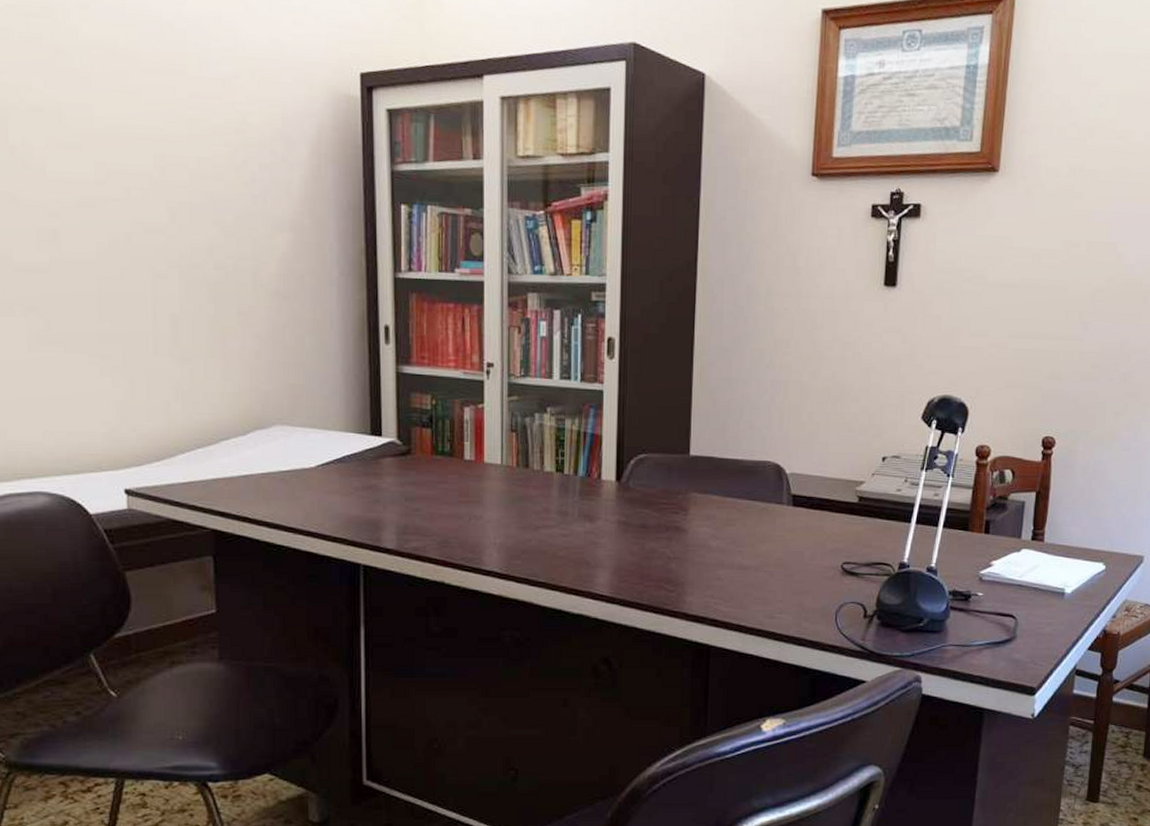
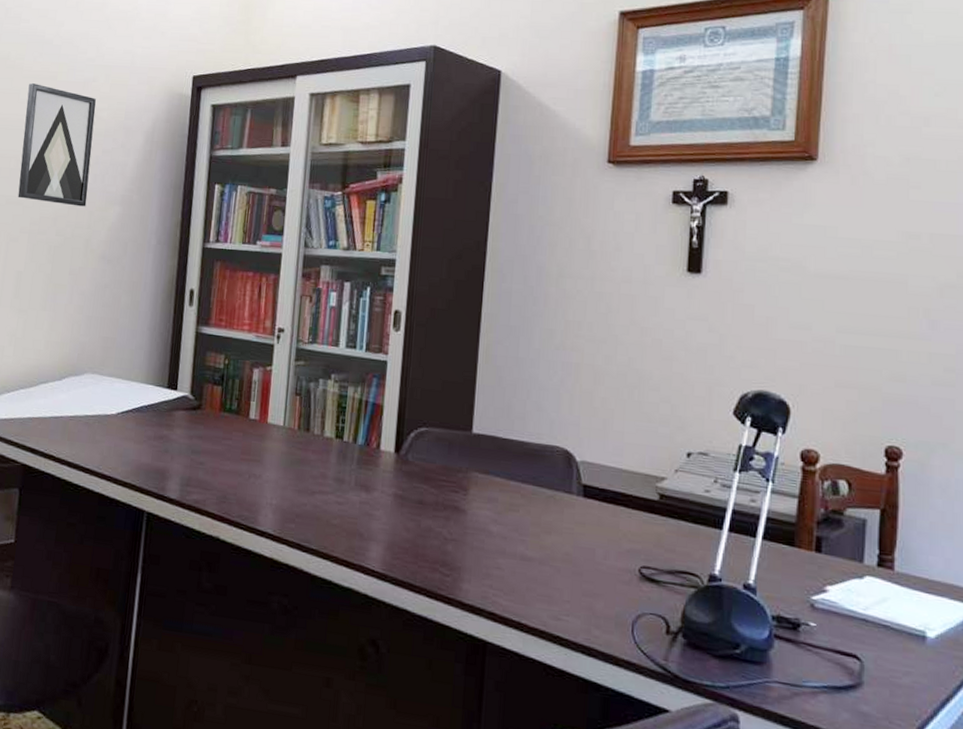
wall art: none [150,79,248,234] -> present [17,83,96,207]

